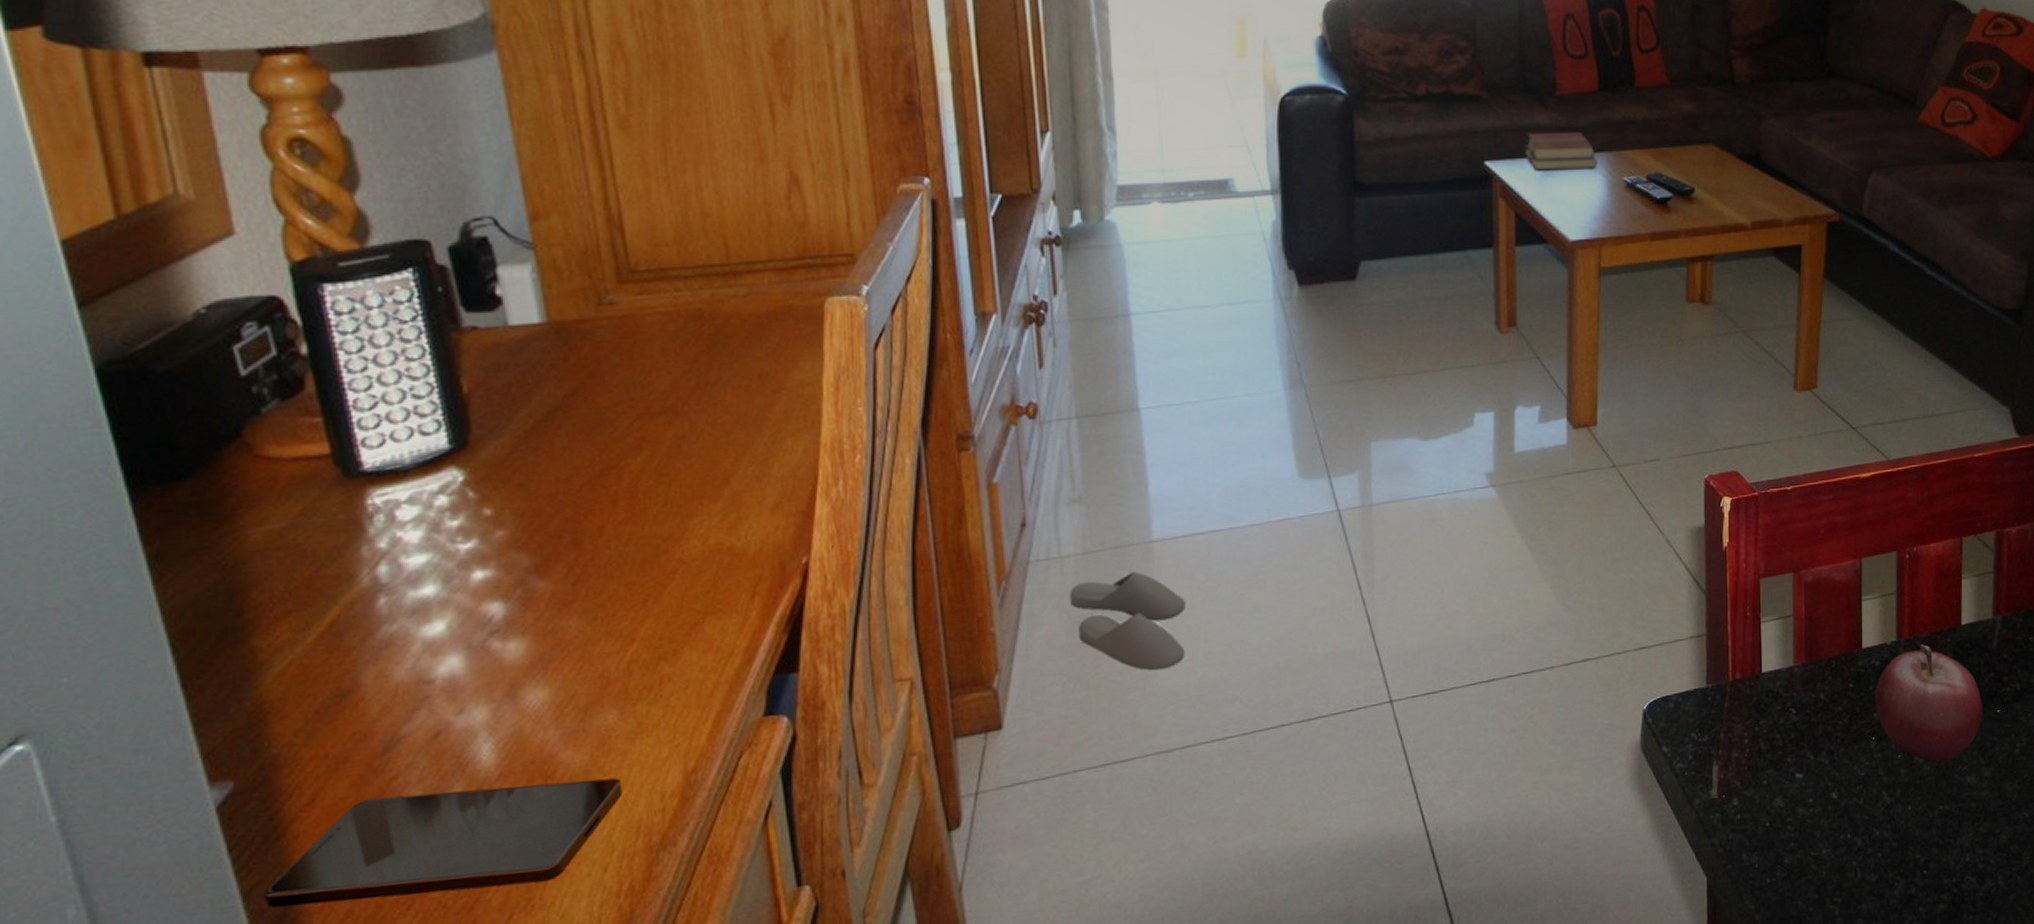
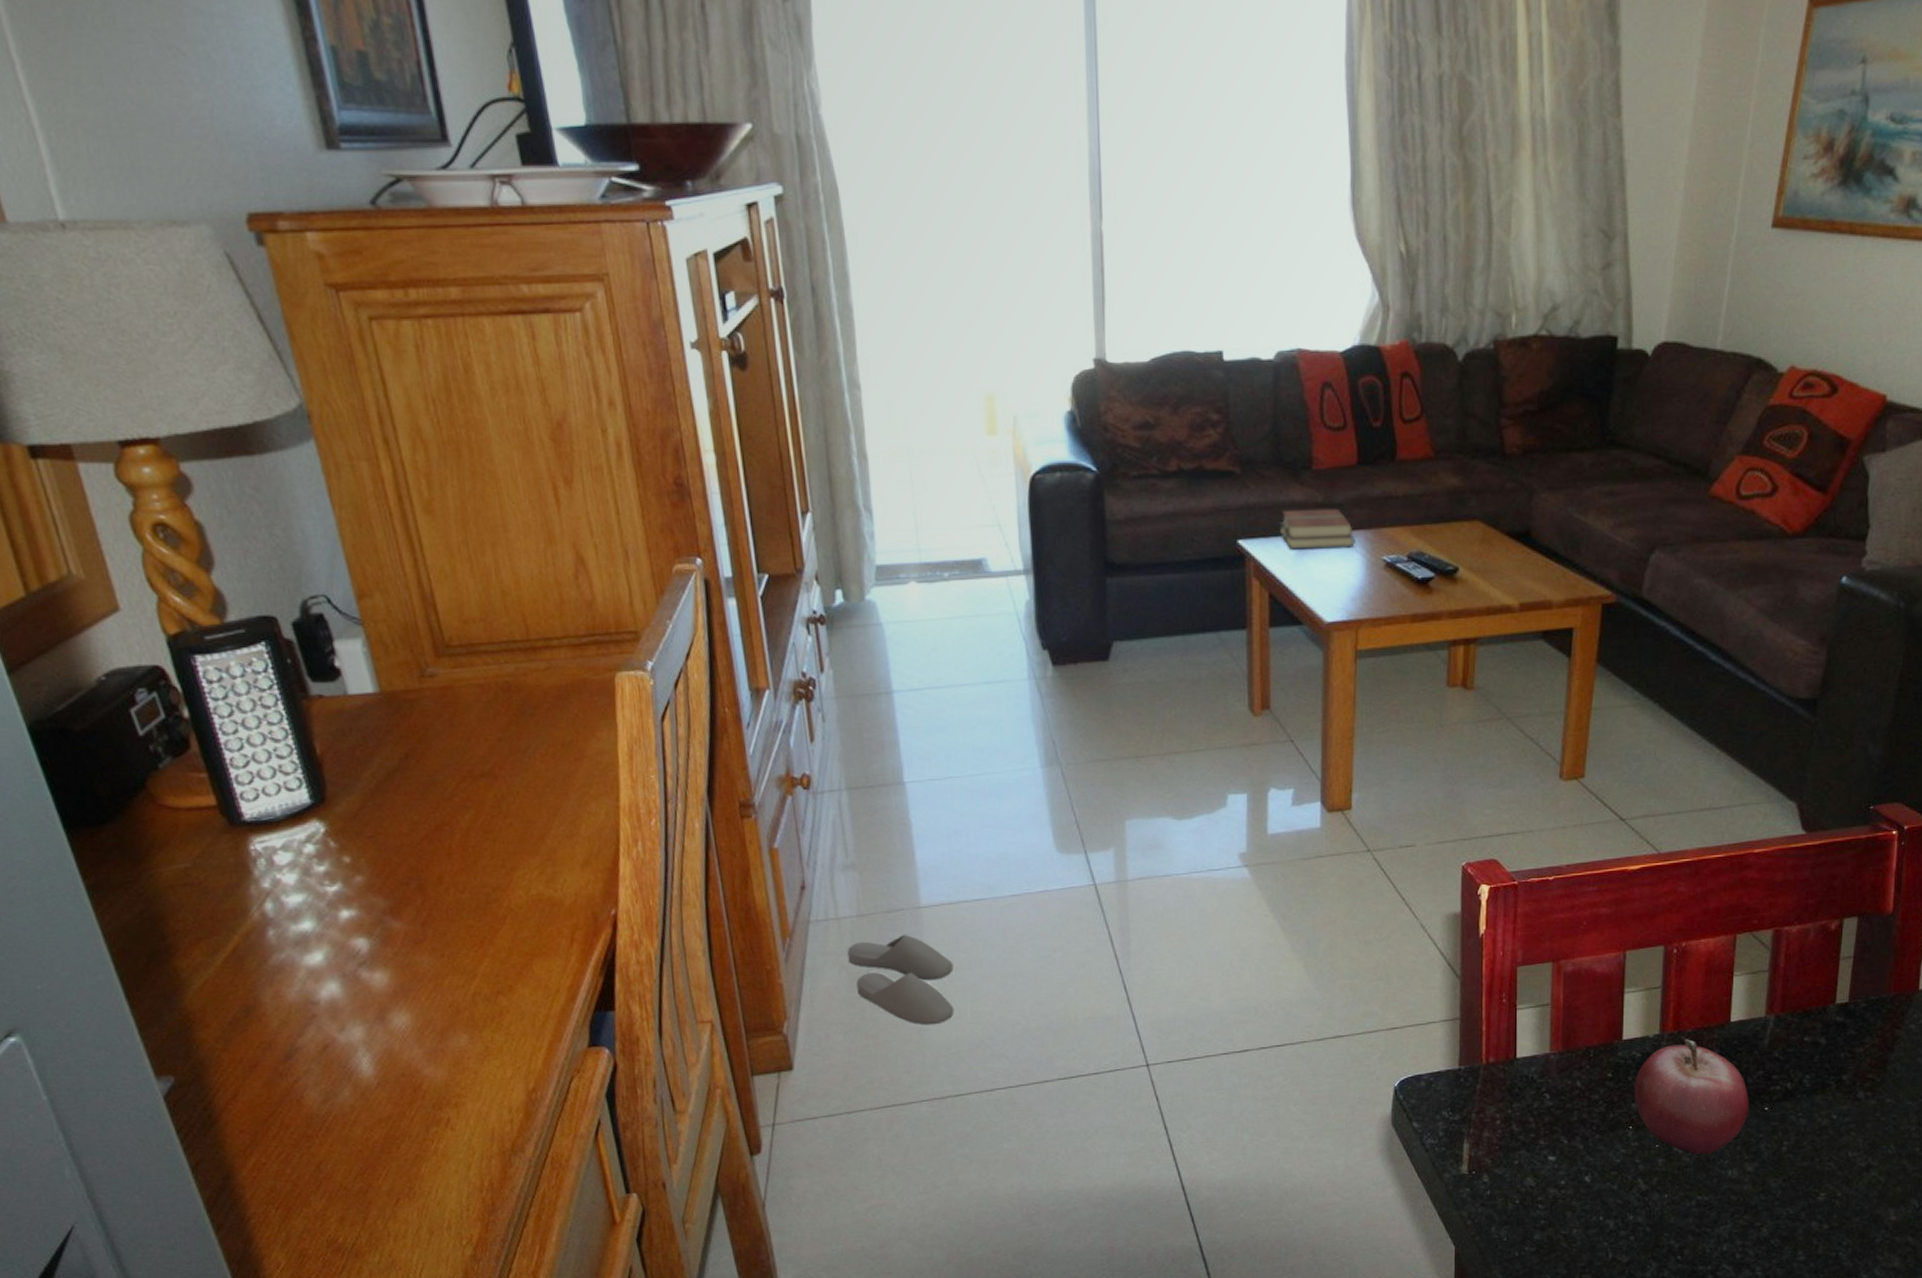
phone: present [264,778,623,908] -> none [207,1092,478,1180]

